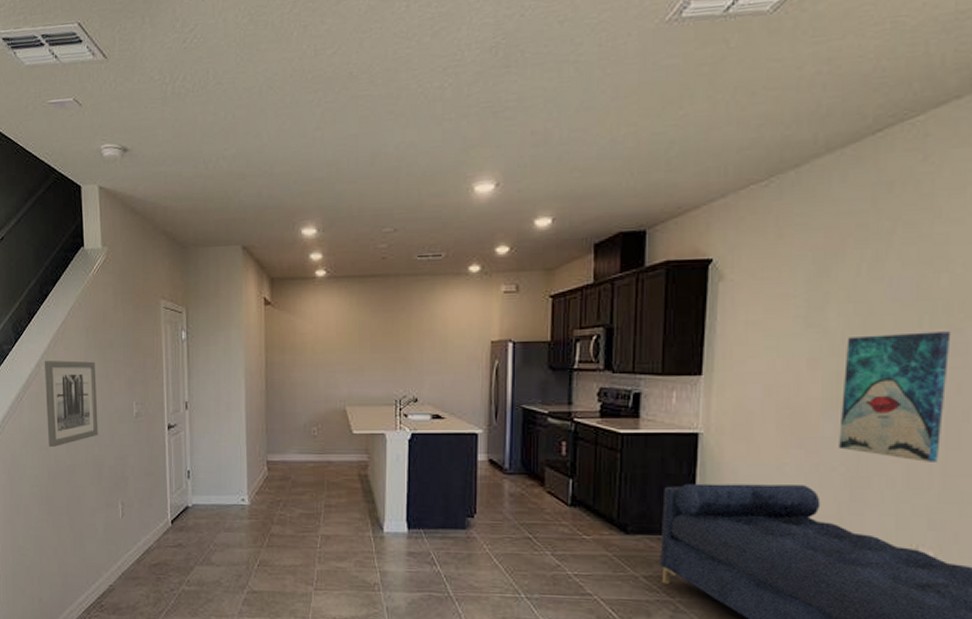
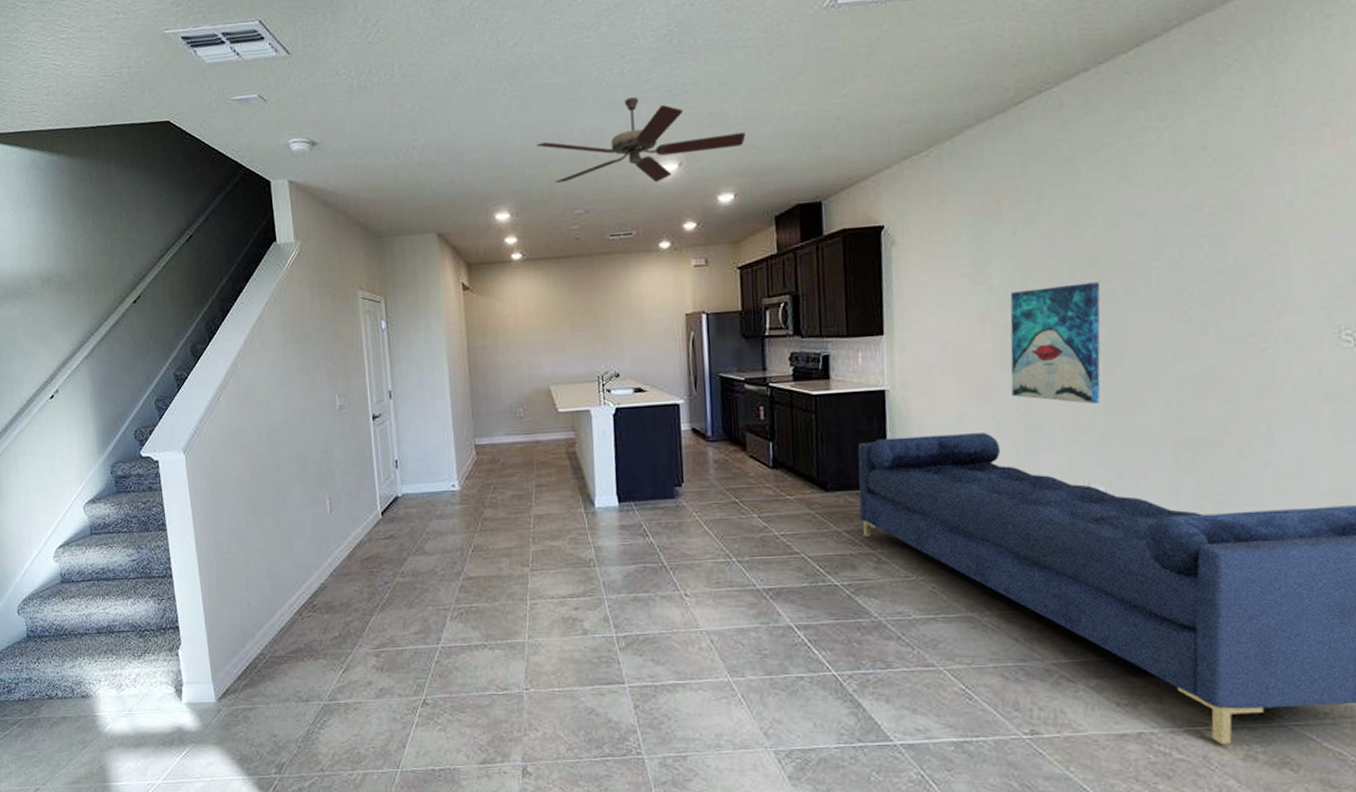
wall art: present [44,360,98,448] -> none [240,356,301,447]
ceiling fan: none [348,112,569,203] -> present [536,97,746,184]

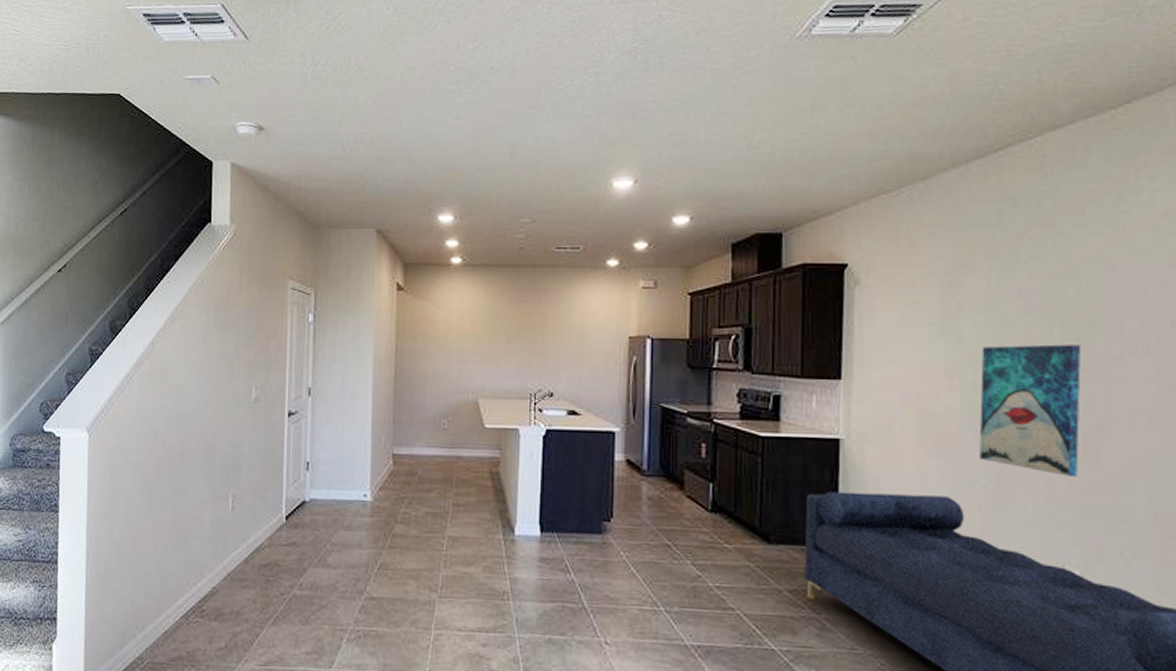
ceiling fan: present [536,97,746,184] -> none [488,110,706,198]

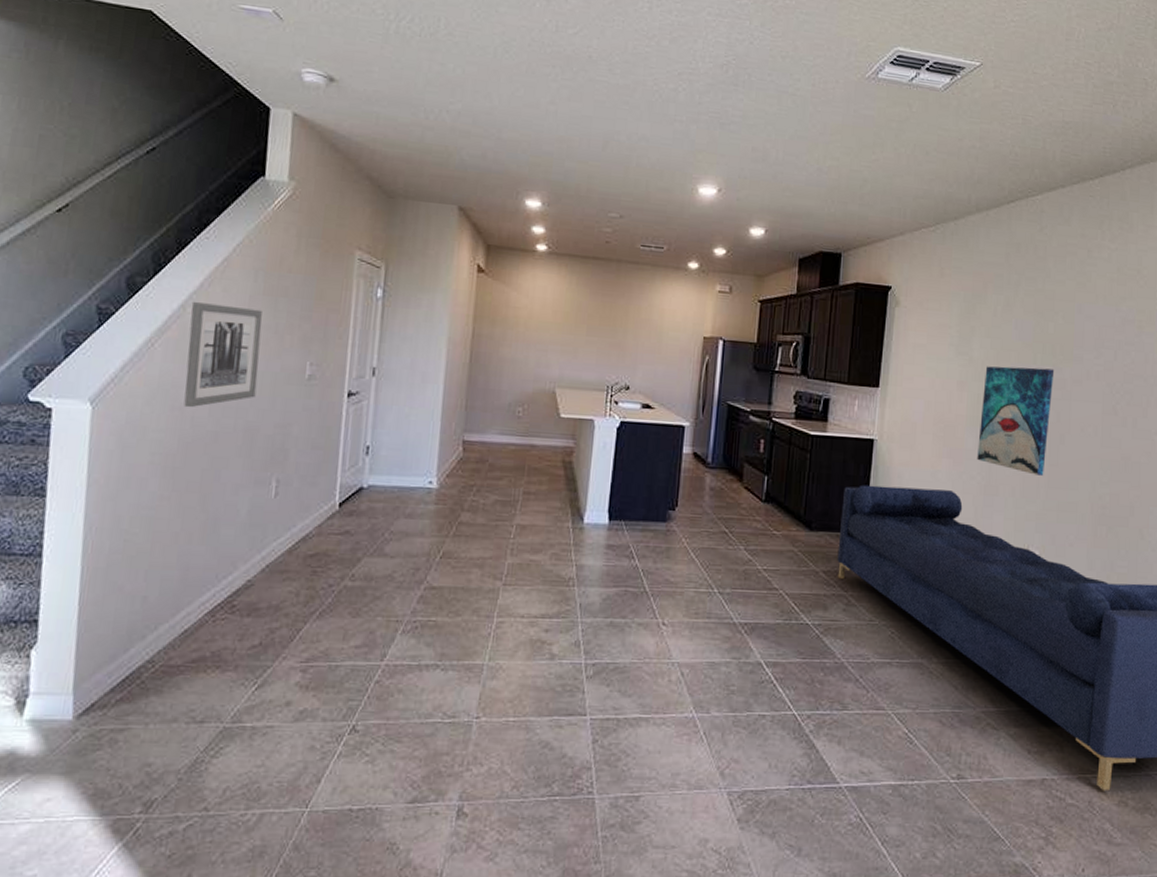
wall art: none [156,339,215,432] -> present [184,302,263,408]

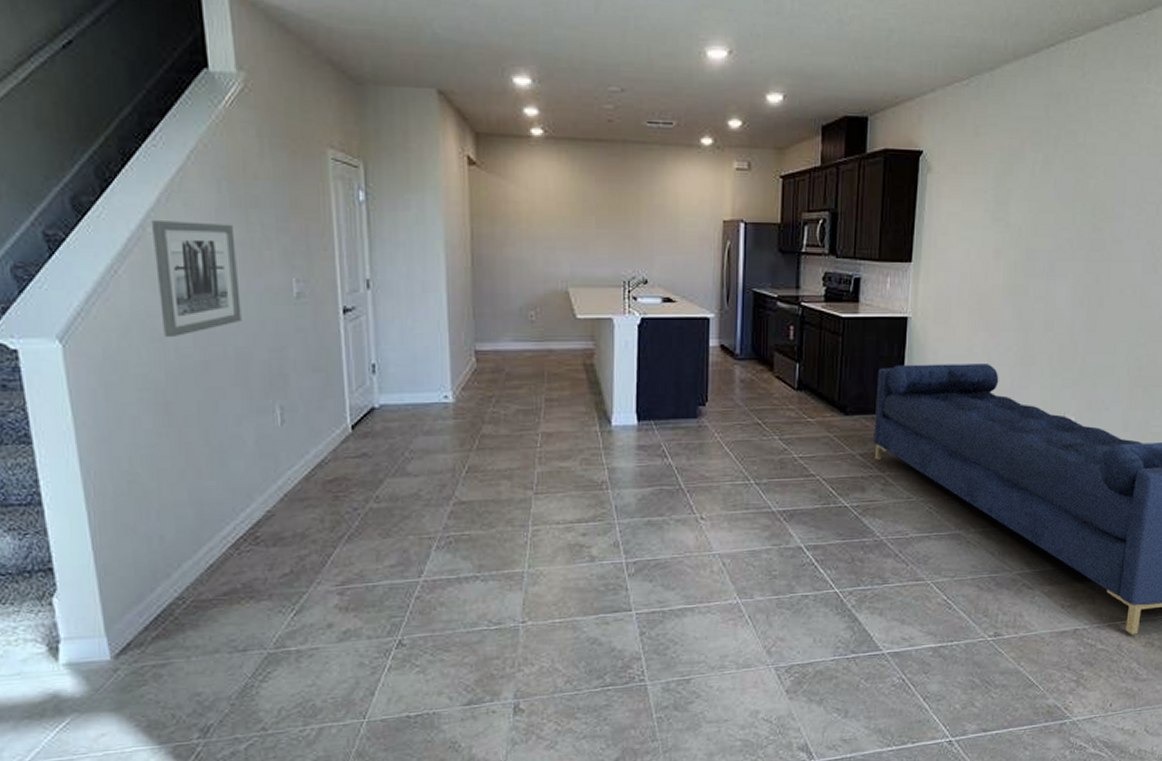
wall art: present [977,366,1055,476] -> none [1014,229,1094,342]

